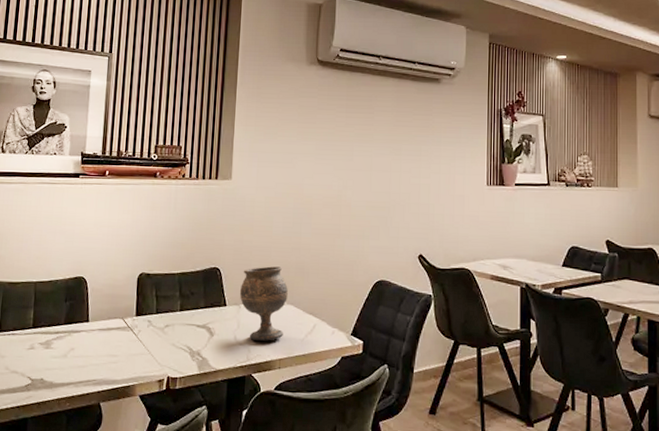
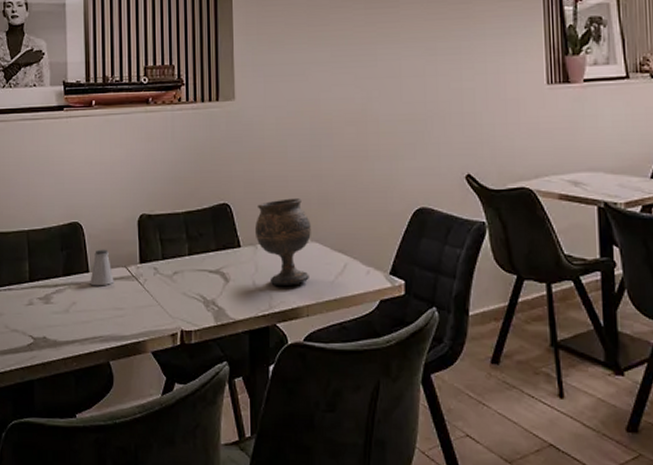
saltshaker: none [89,302,111,335] -> present [90,249,114,286]

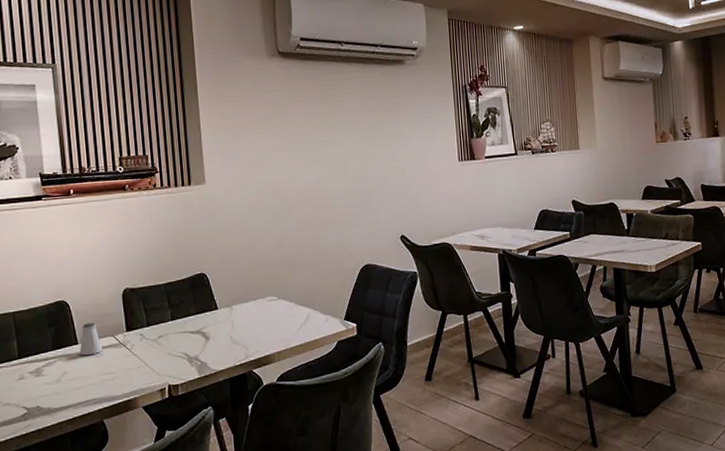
goblet: present [254,198,311,285] -> none [229,264,279,338]

